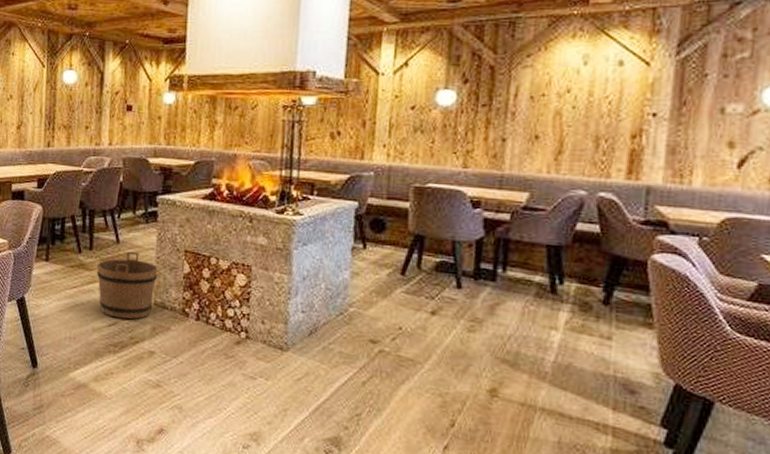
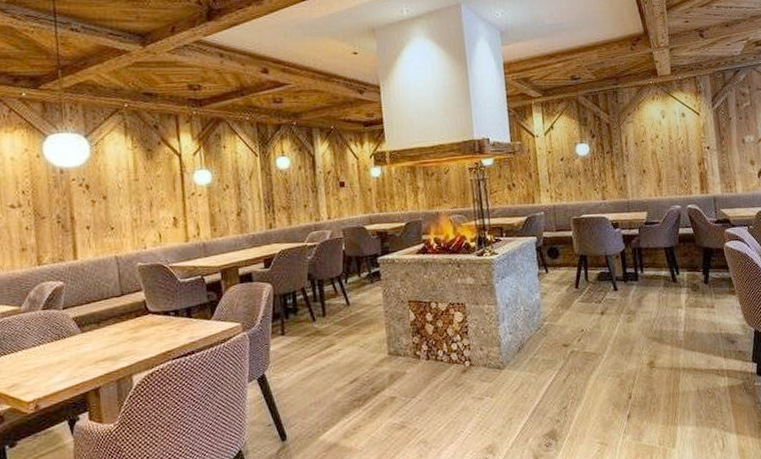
bucket: present [96,251,158,319] -> none [331,310,388,374]

